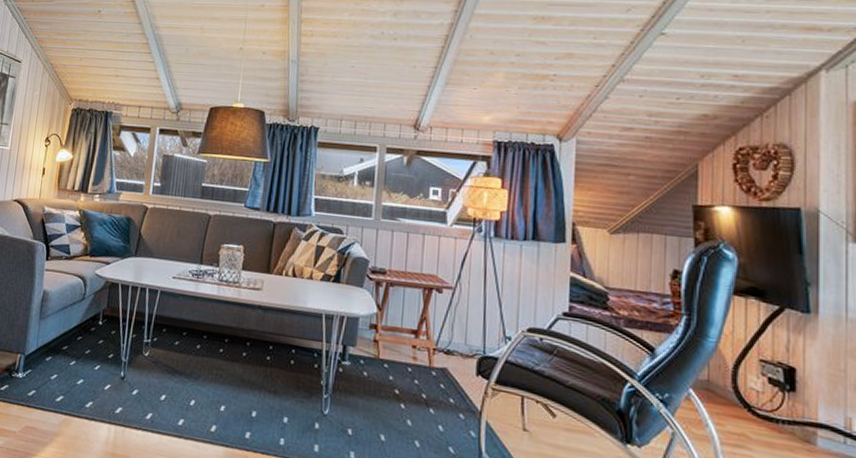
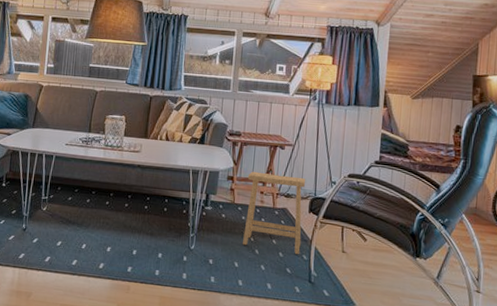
footstool: none [391,319,472,430] -> present [243,171,306,255]

